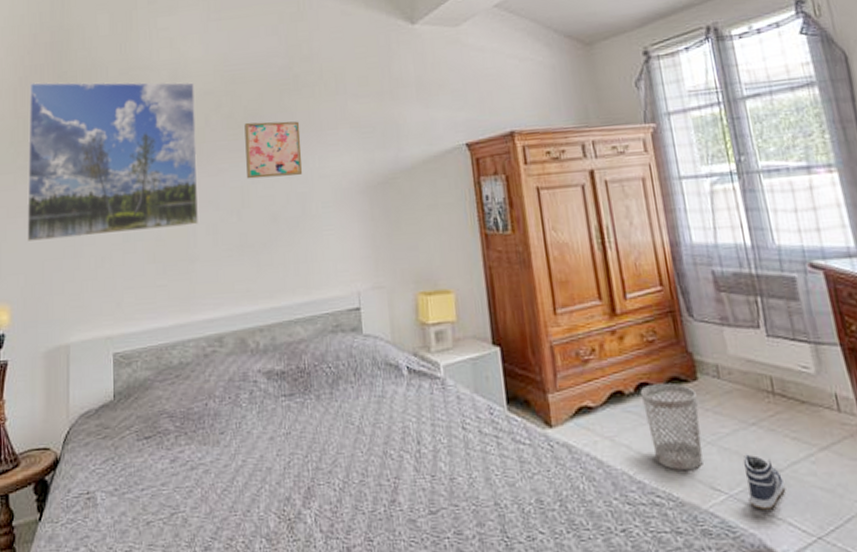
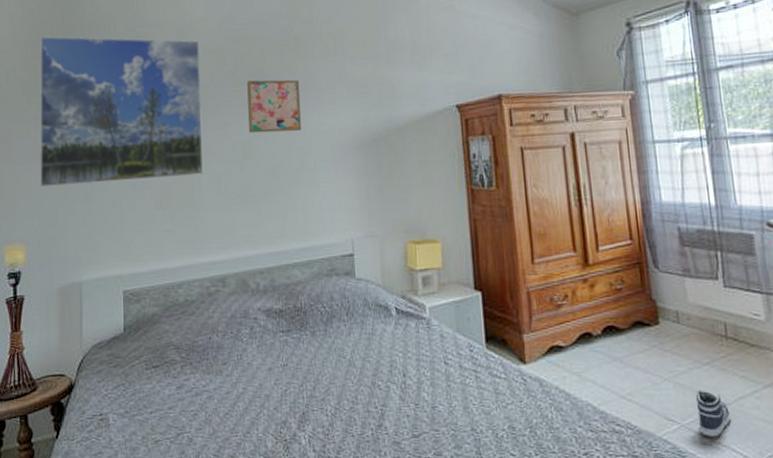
wastebasket: present [640,382,703,471] -> none [606,326,660,404]

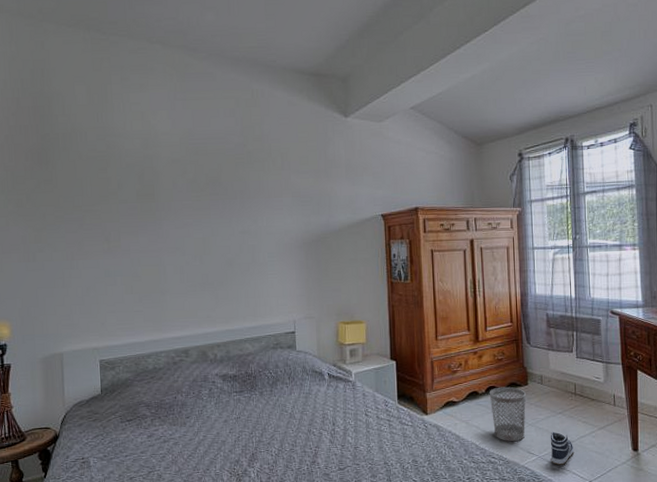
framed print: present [39,36,204,187] -> none [14,141,169,273]
wall art: present [247,79,302,134] -> none [206,187,254,232]
wastebasket: none [606,326,660,404] -> present [489,386,526,442]

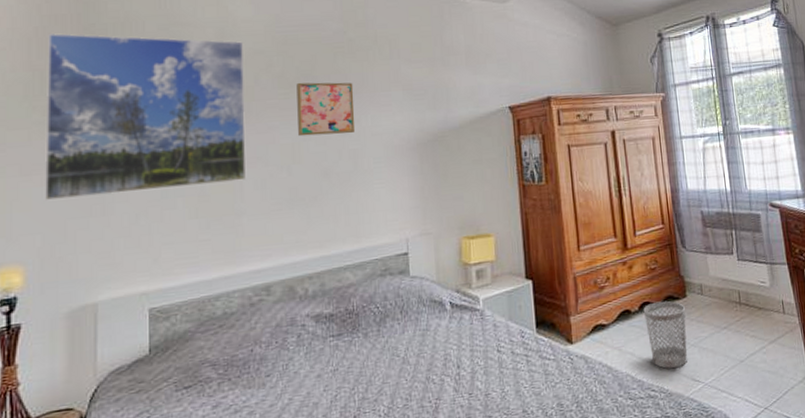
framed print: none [14,141,169,273] -> present [44,33,247,200]
wall art: none [206,187,254,232] -> present [296,82,356,137]
sneaker: present [550,431,574,465] -> none [716,351,745,392]

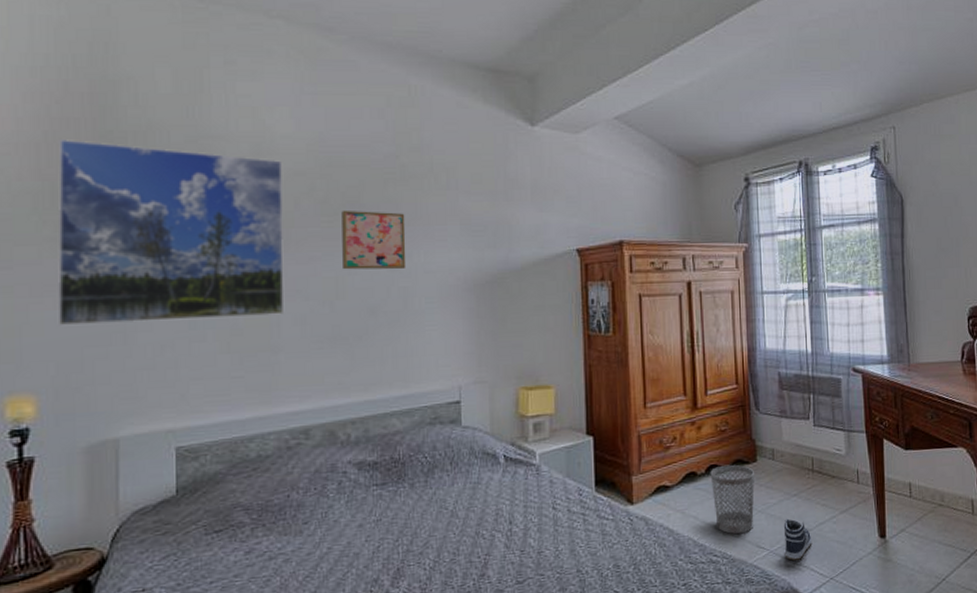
sneaker: none [716,351,745,392] -> present [783,518,812,561]

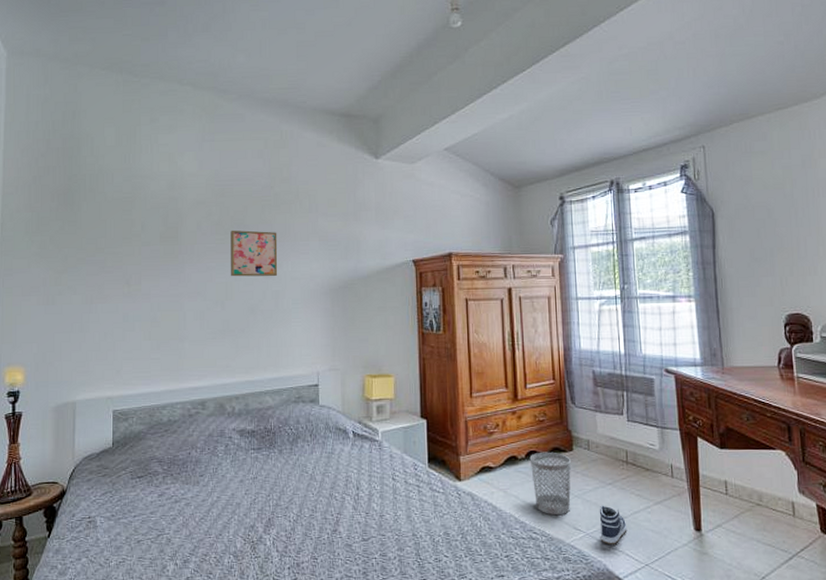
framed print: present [57,140,285,325] -> none [39,182,190,316]

